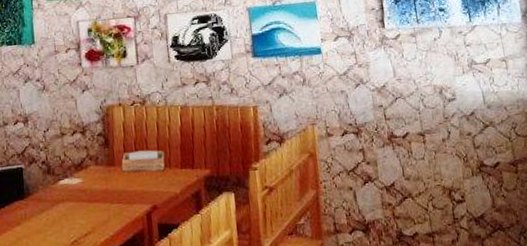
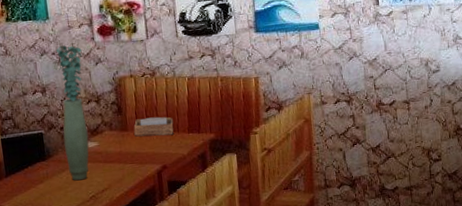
vase: none [41,66,72,223] -> present [56,40,89,181]

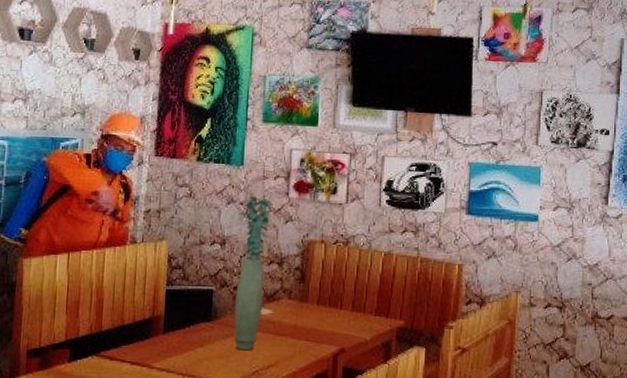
napkin holder: present [133,116,174,138] -> none [315,291,361,315]

